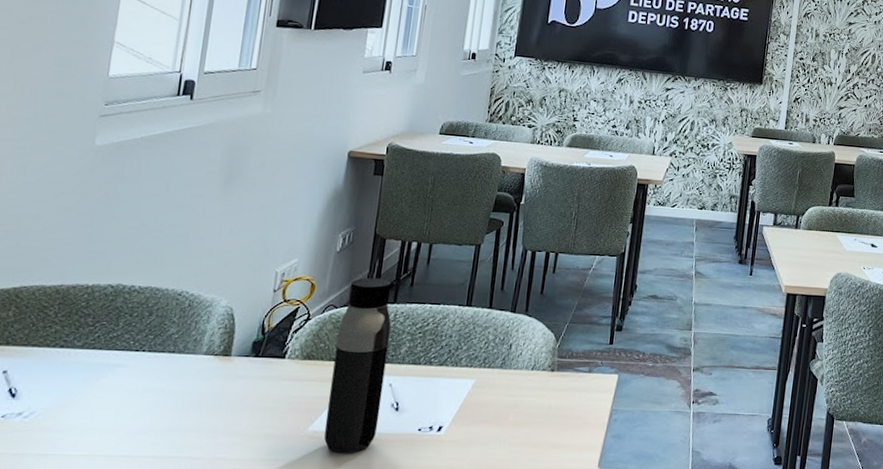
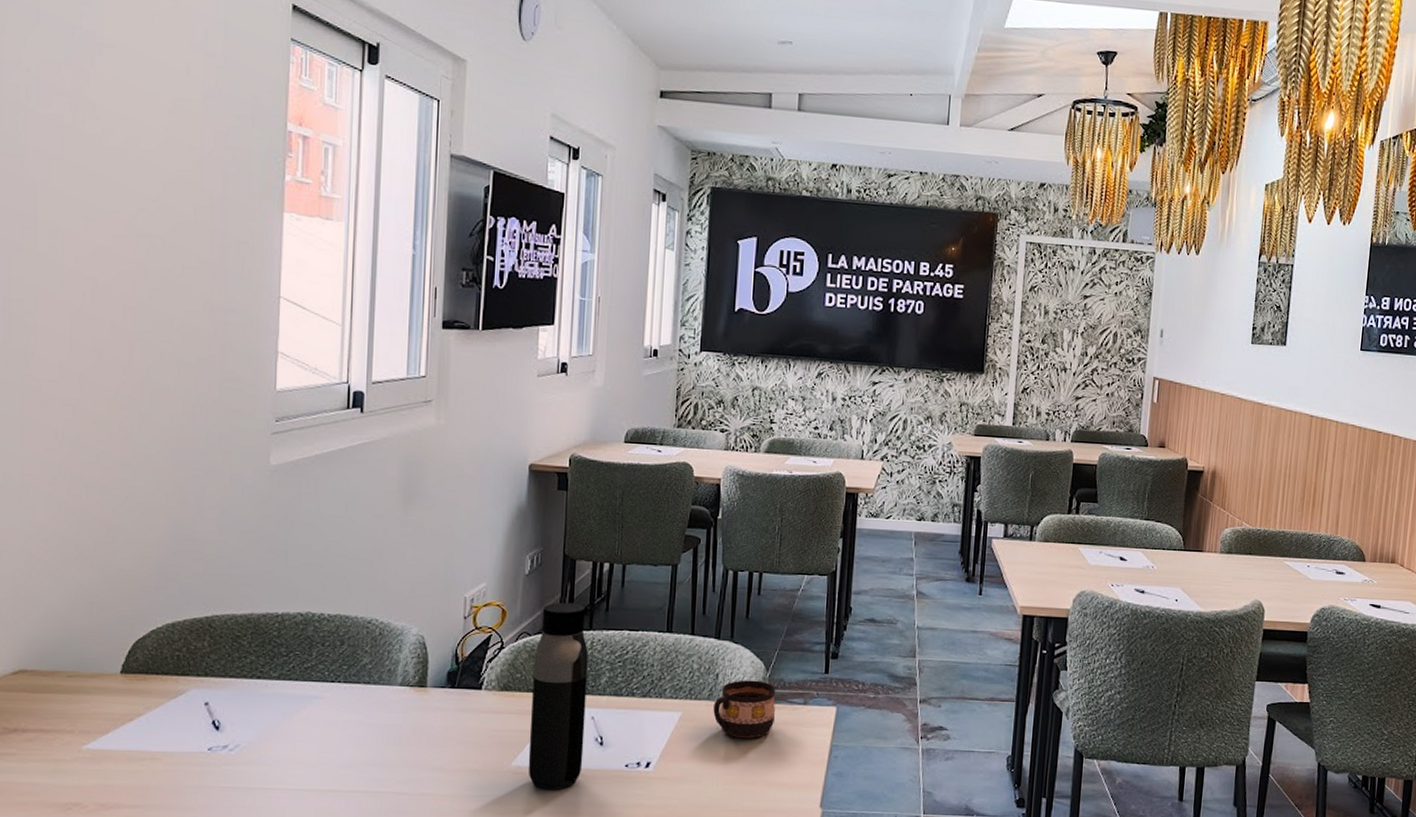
cup: none [504,350,564,403] -> present [713,680,776,738]

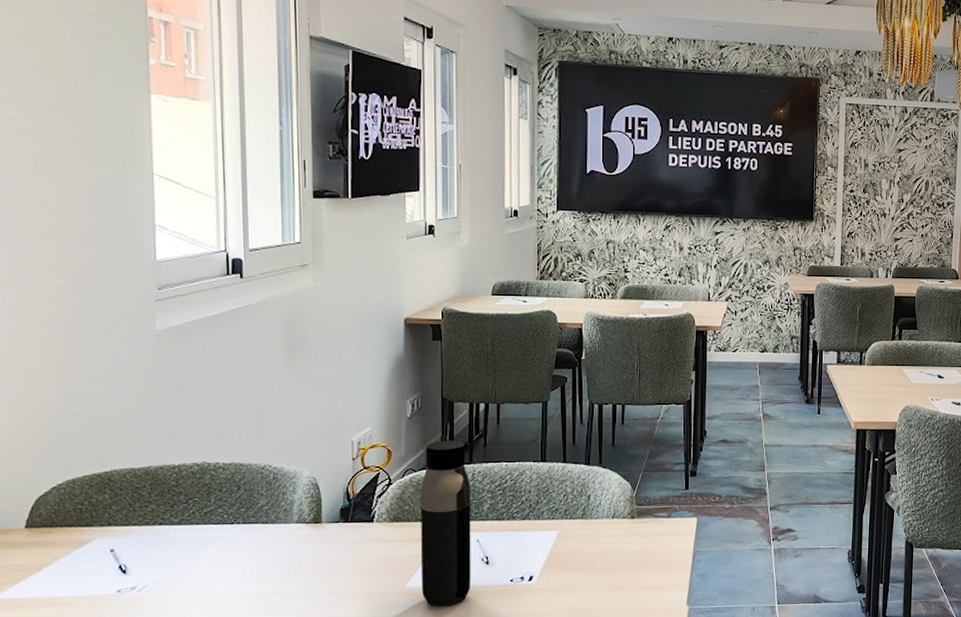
cup: present [713,680,776,738] -> none [587,499,643,550]

